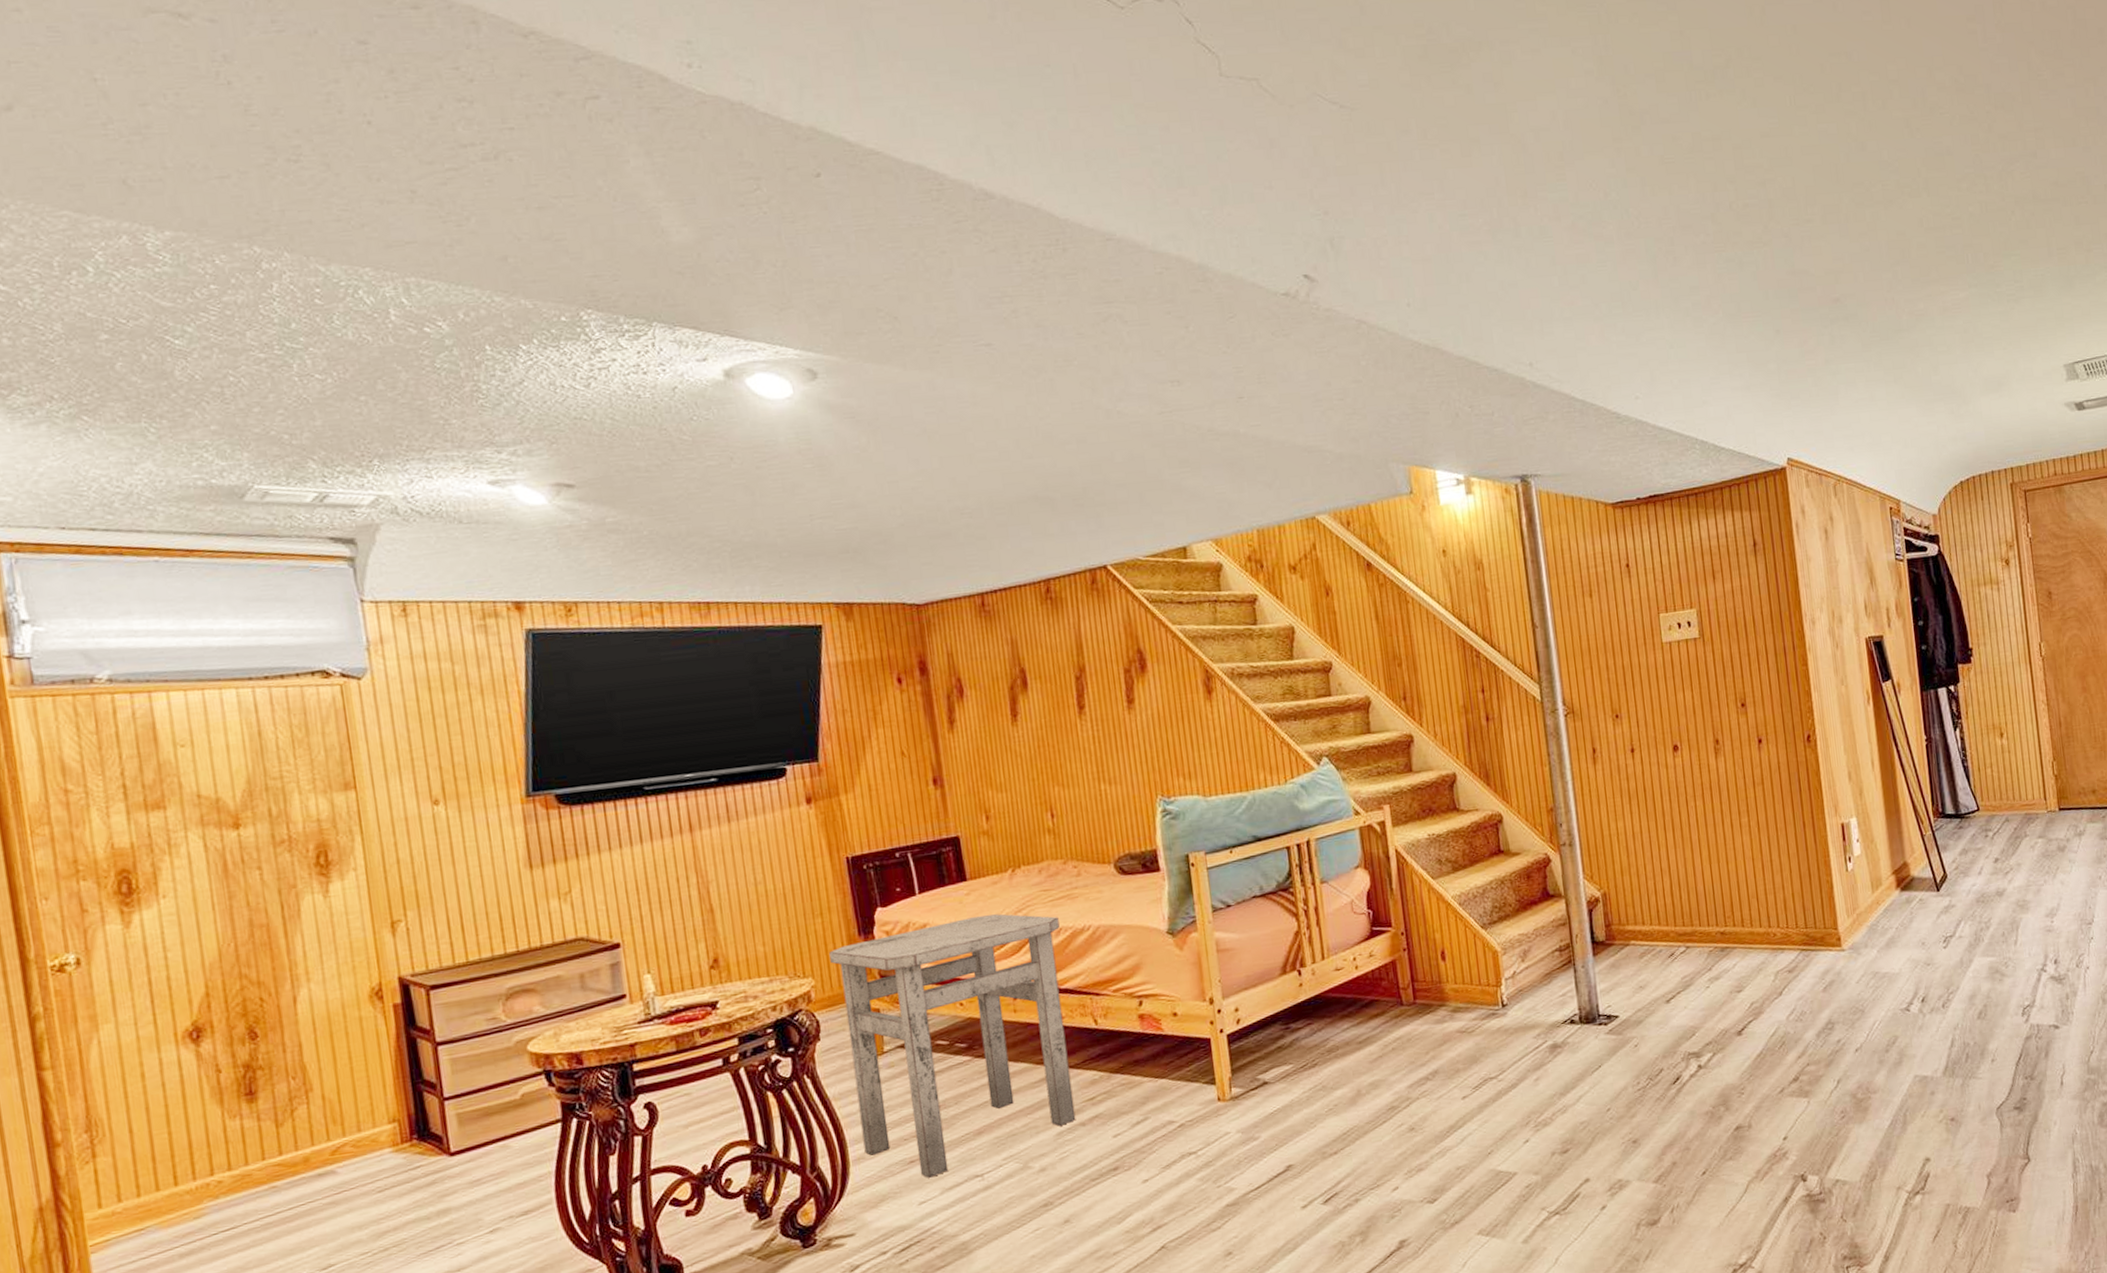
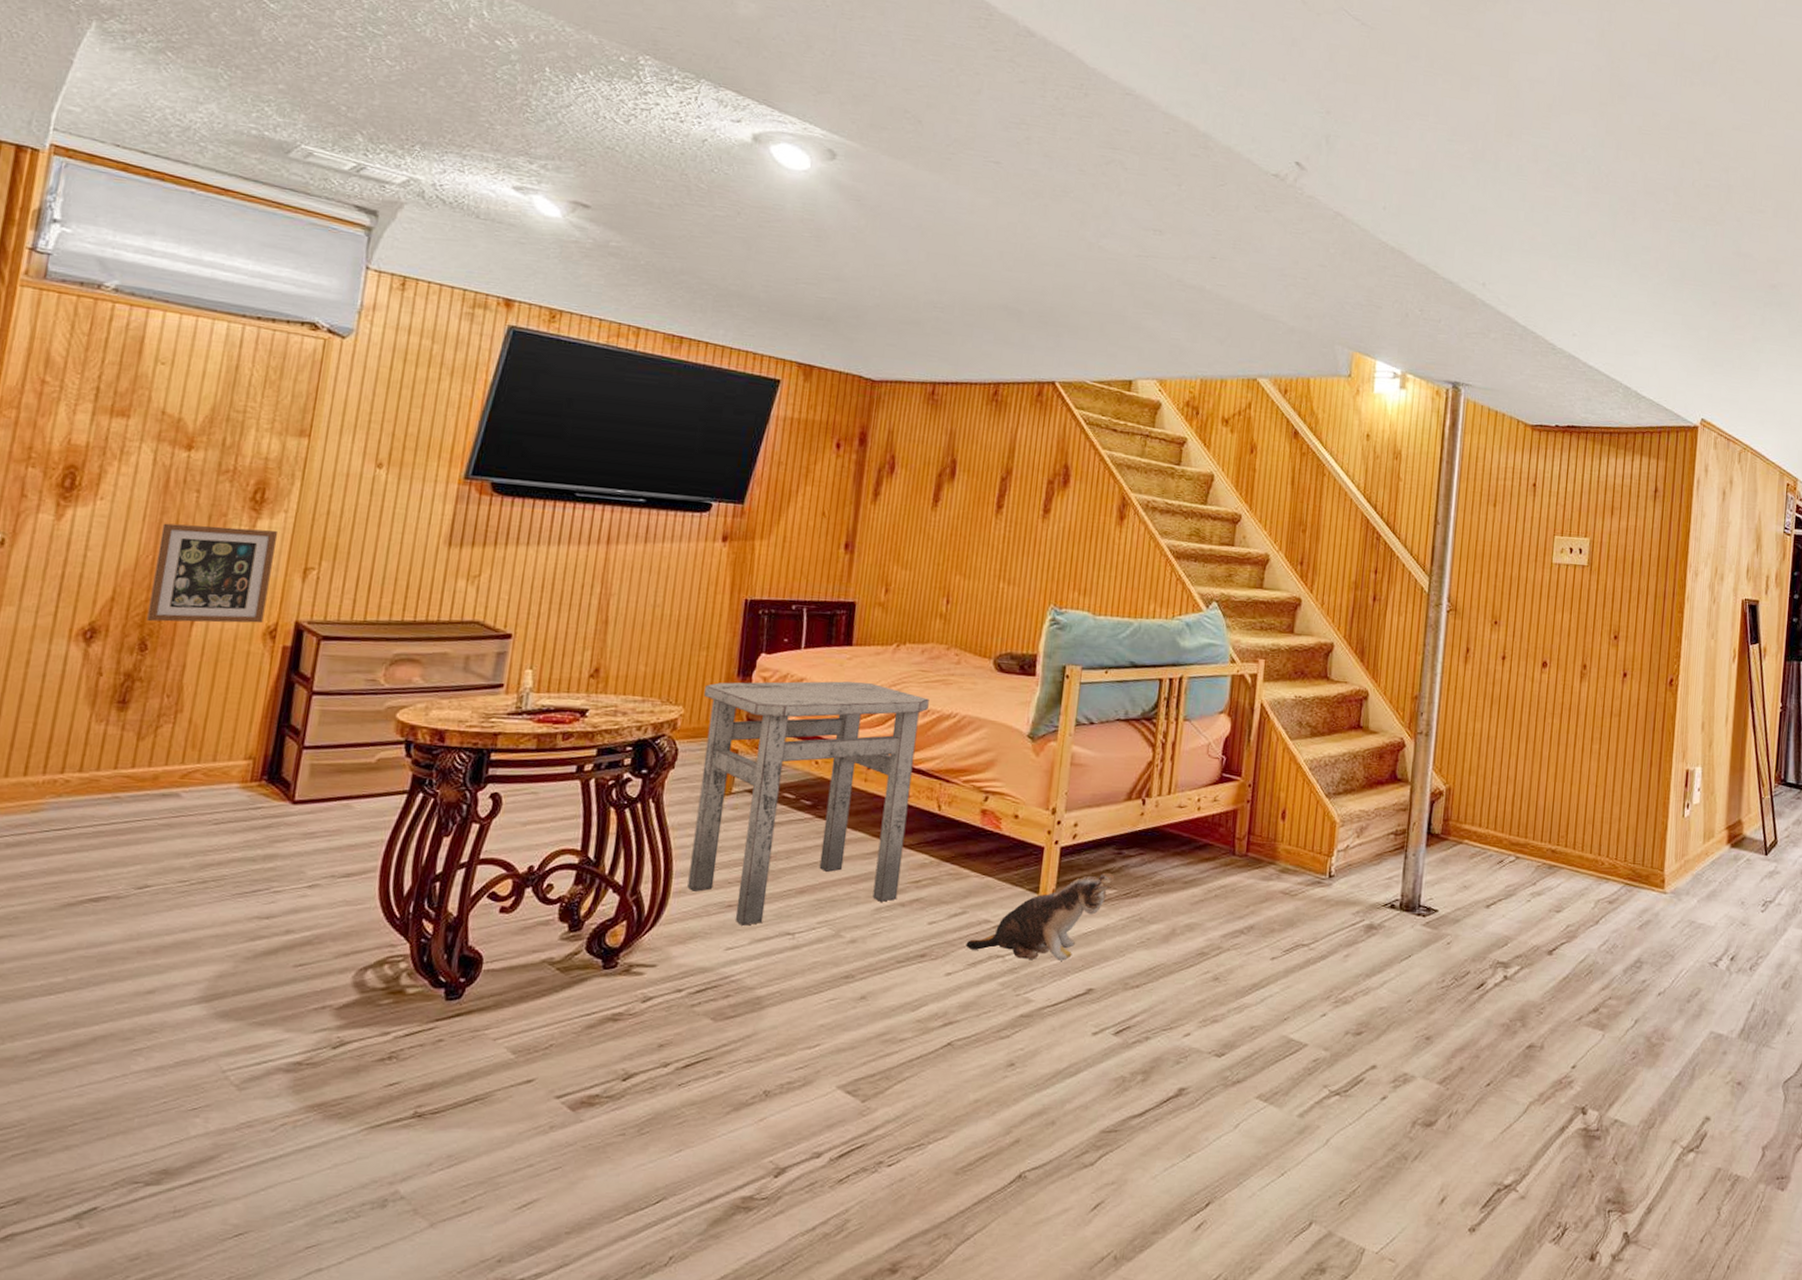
picture frame: none [234,891,365,1008] -> present [147,523,277,624]
plush toy: none [1155,1050,1289,1153] -> present [965,873,1115,961]

